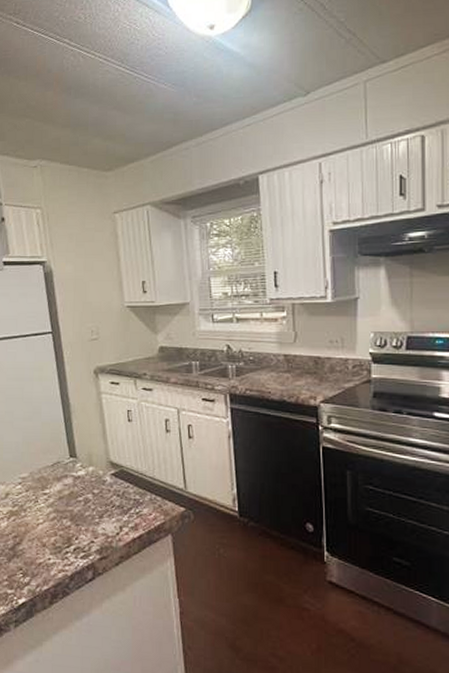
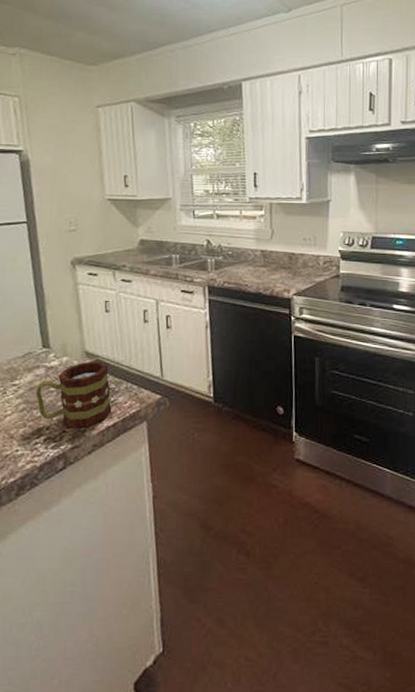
mug: none [64,471,137,539] -> present [35,361,112,428]

